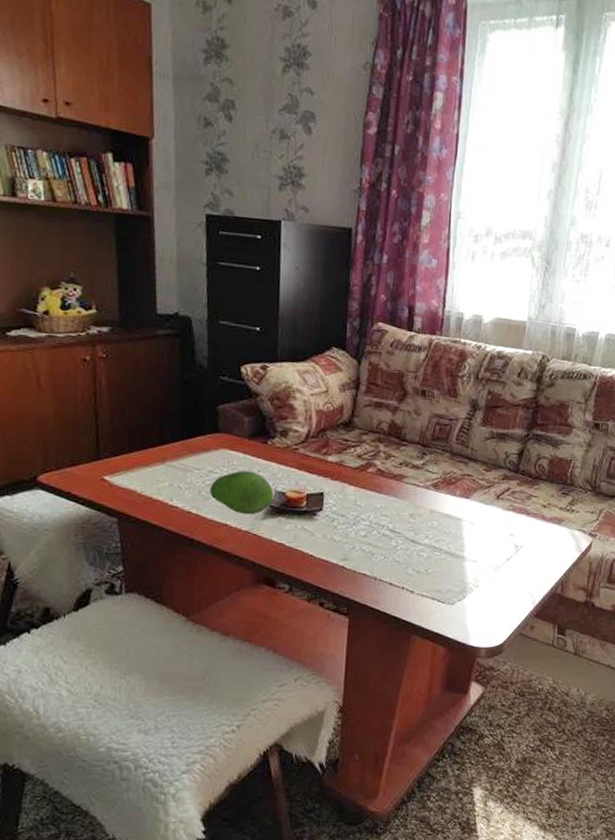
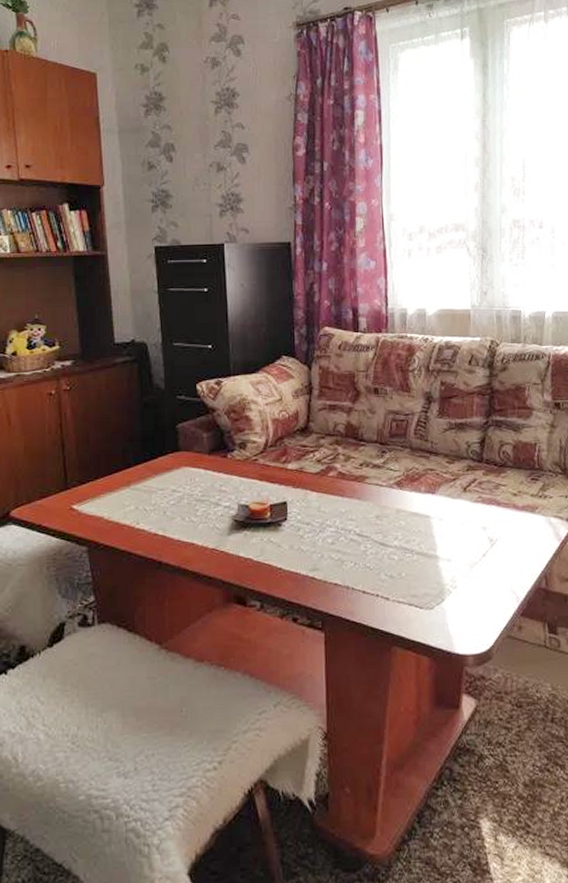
fruit: present [209,471,274,515] -> none [174,487,238,532]

